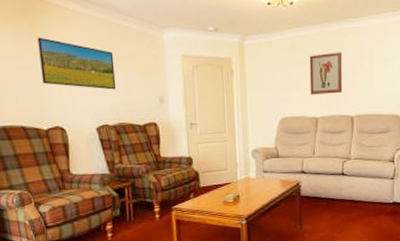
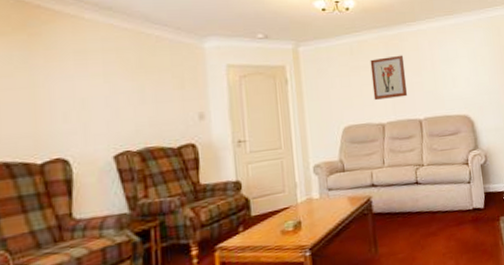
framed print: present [37,37,117,90] -> none [37,51,143,109]

